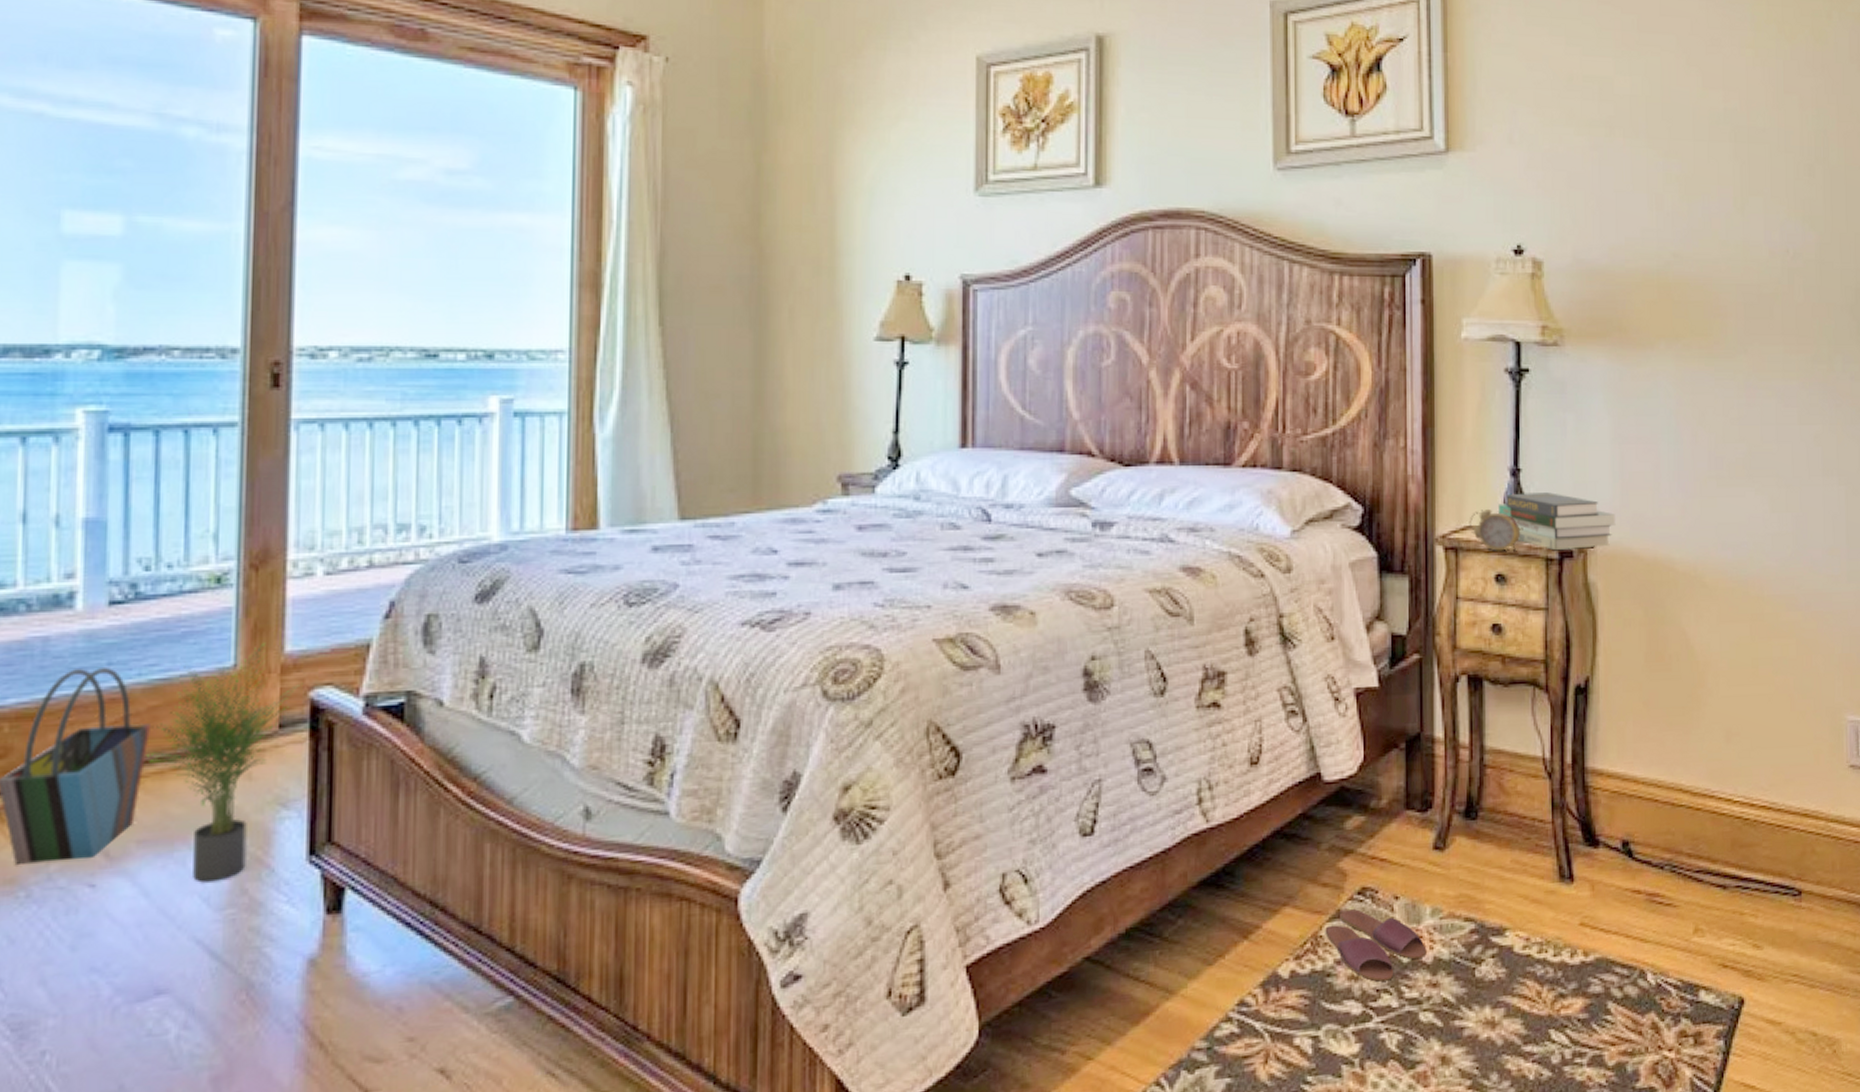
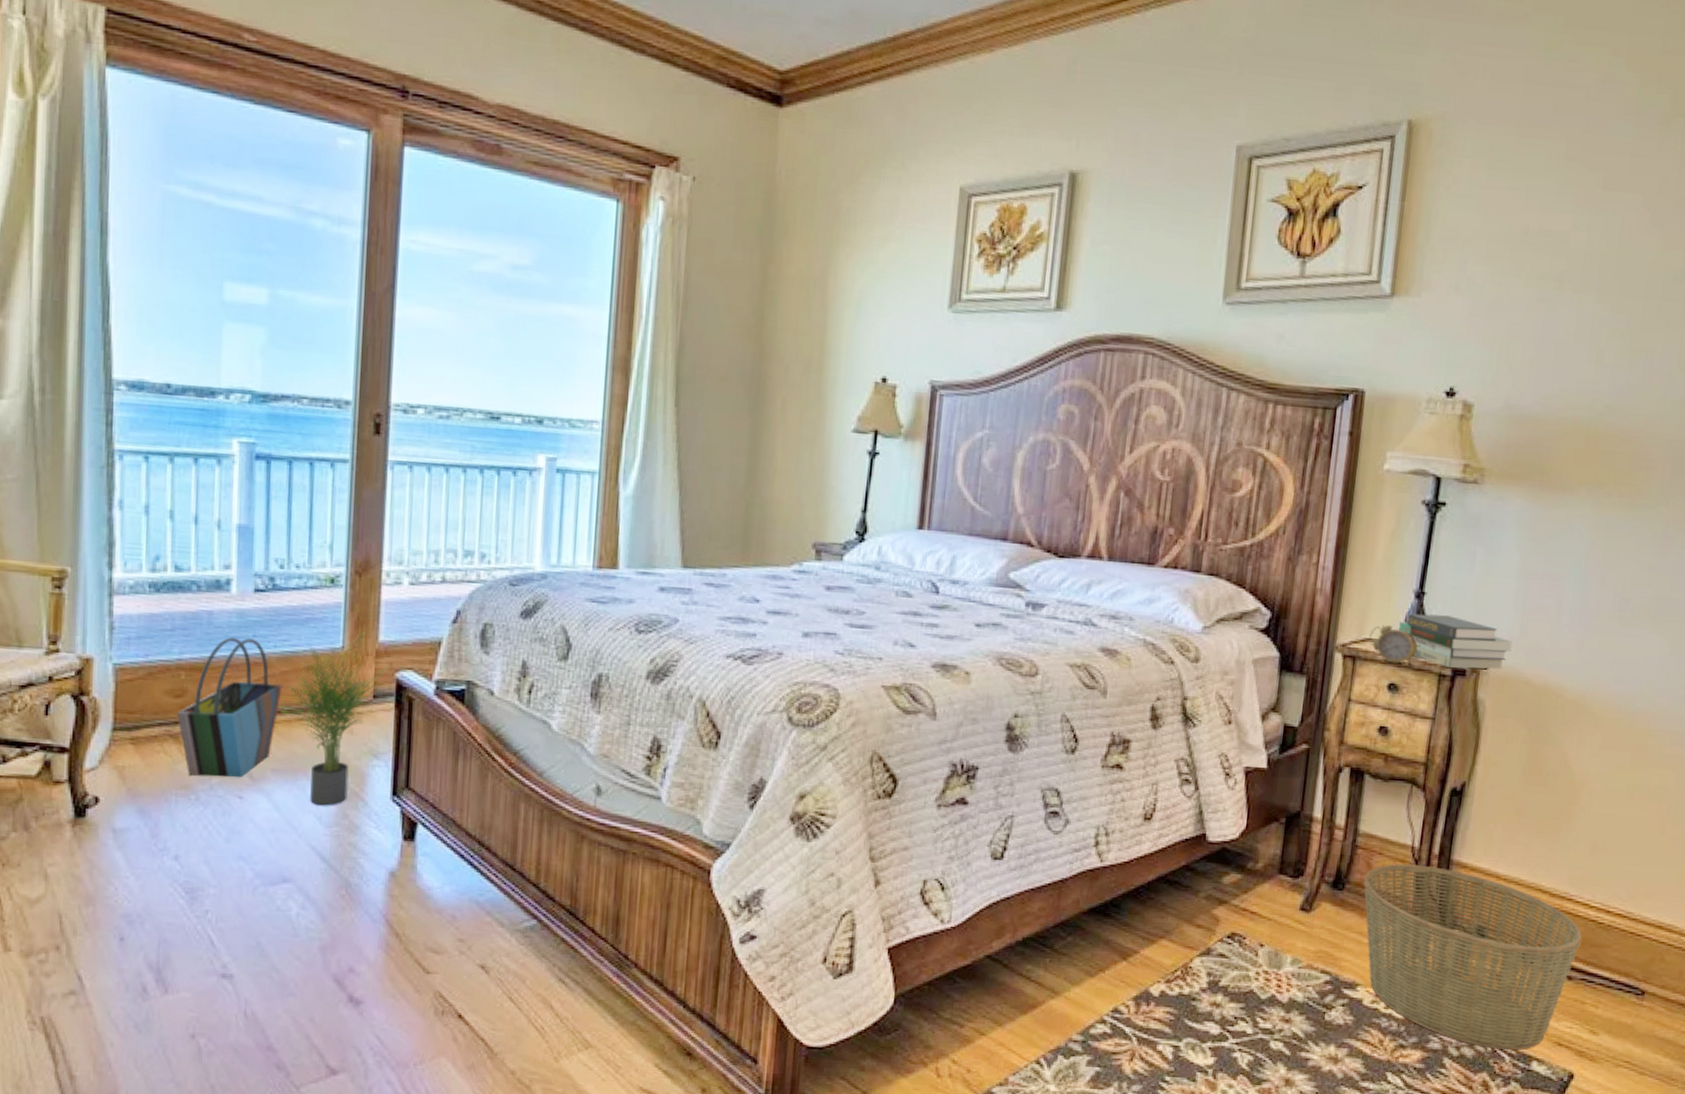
slippers: present [1325,908,1427,982] -> none [1194,948,1284,1011]
basket: none [1497,778,1730,983] -> present [1363,864,1582,1050]

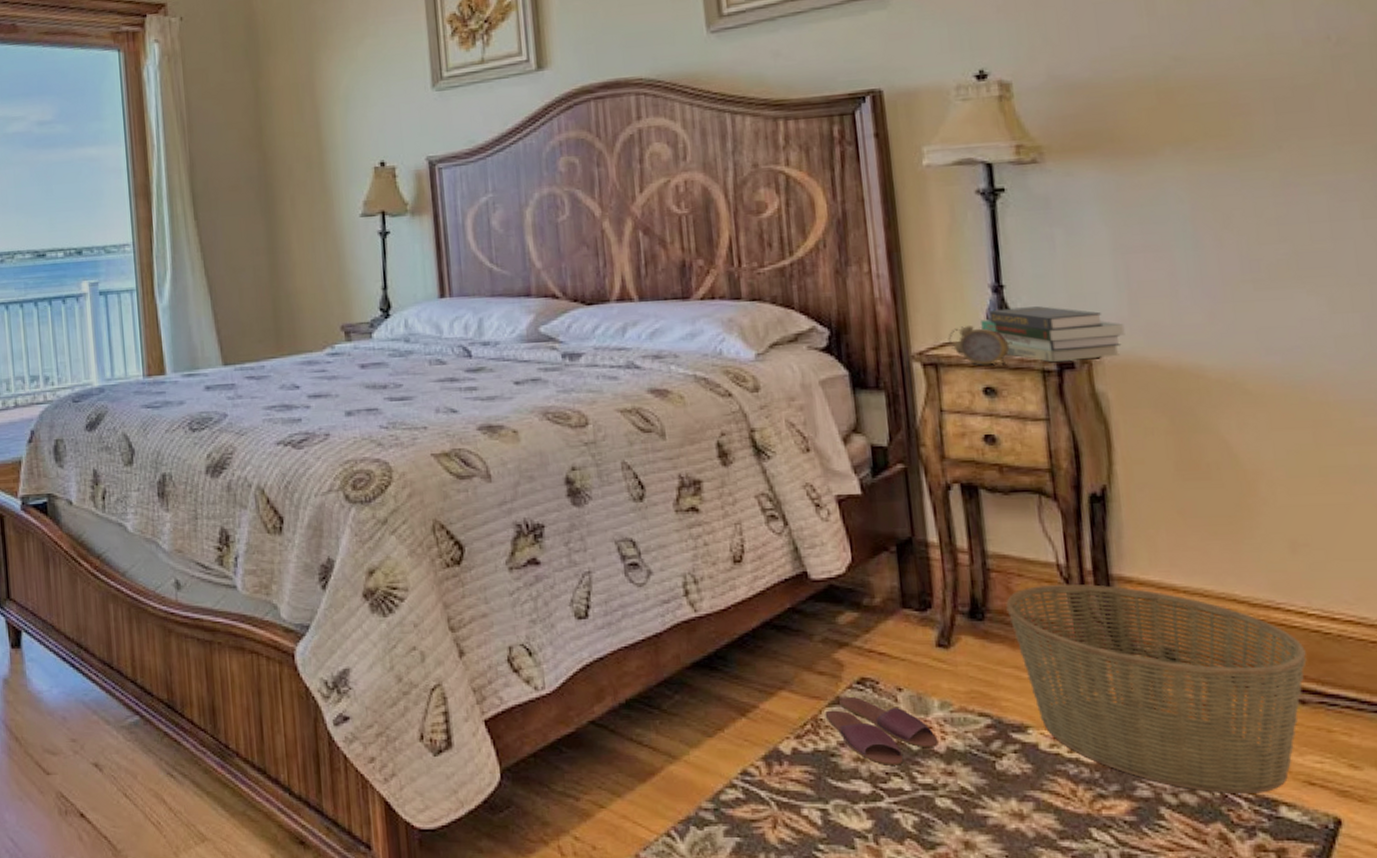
slippers: none [1194,948,1284,1011] -> present [824,696,938,765]

